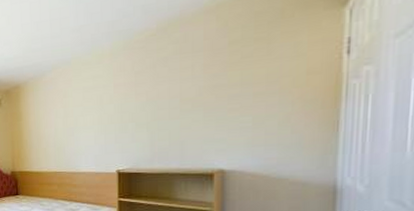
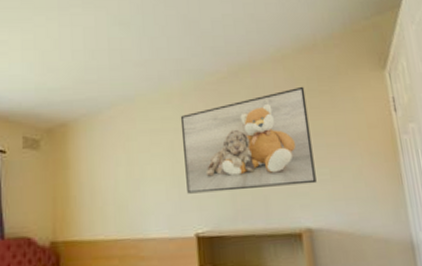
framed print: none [109,35,238,139] -> present [180,86,317,194]

